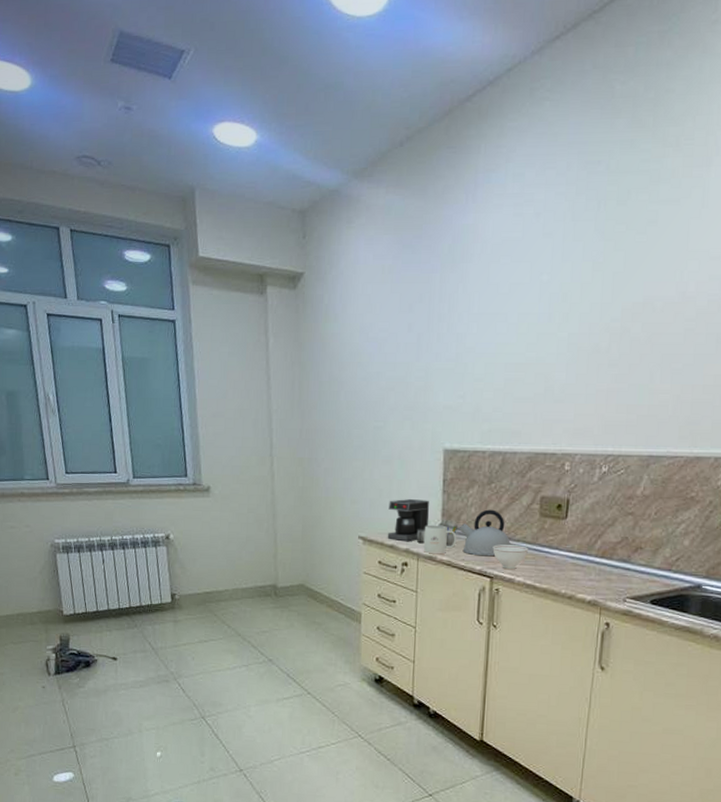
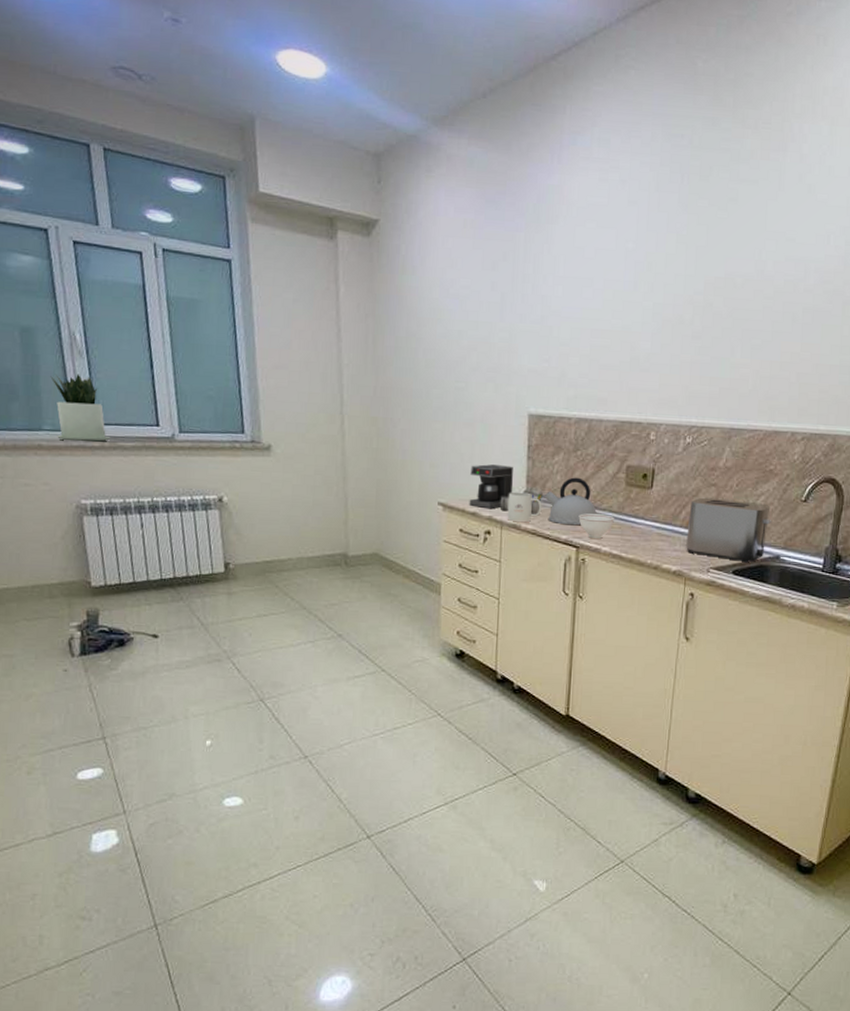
planter: none [30,430,78,489] -> present [50,374,111,442]
toaster: none [600,526,692,592] -> present [685,497,771,563]

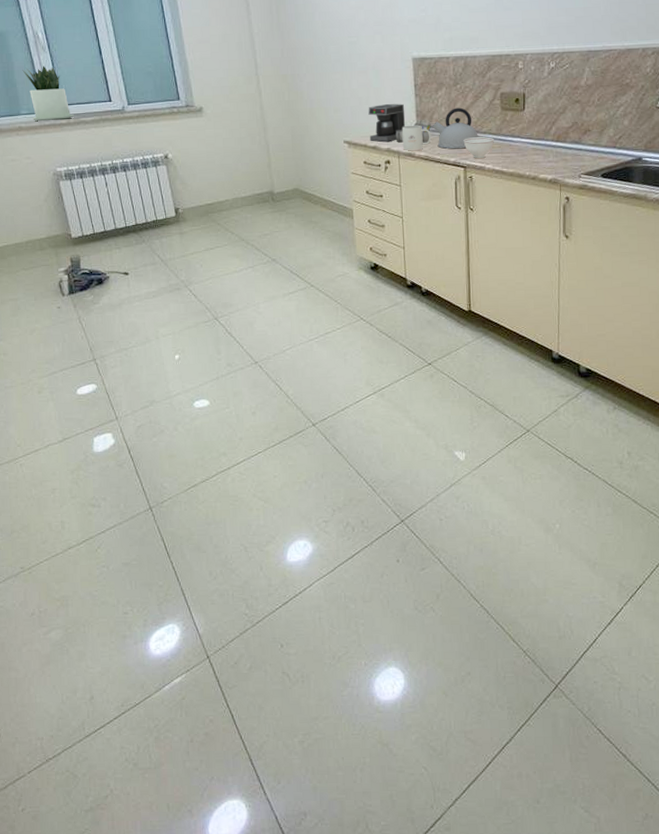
toaster: present [685,497,771,563] -> none [557,113,632,167]

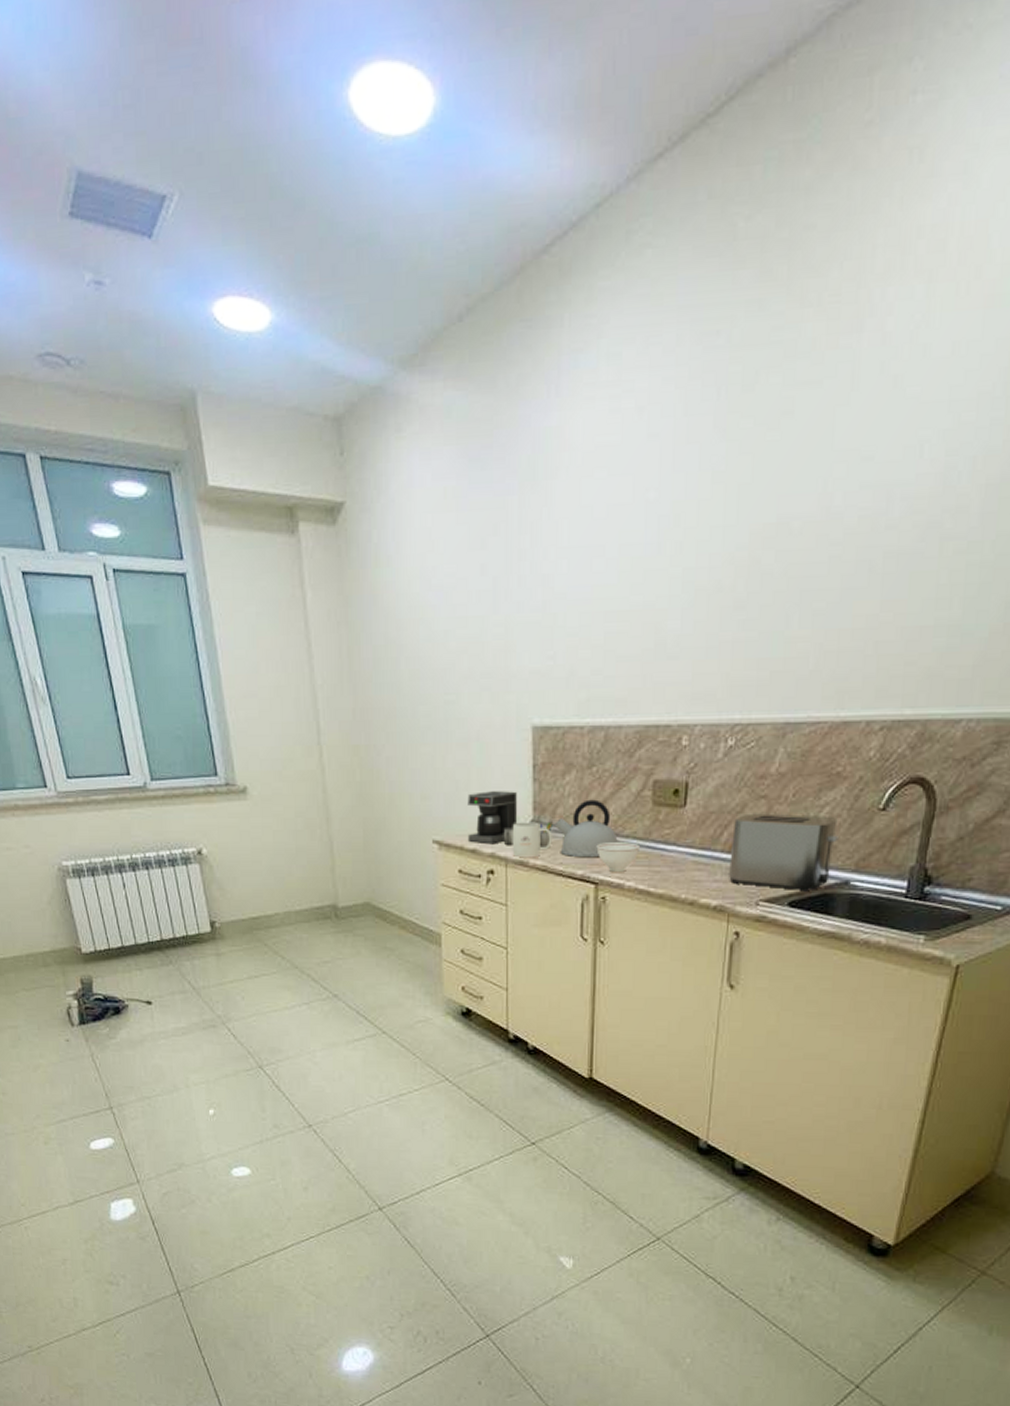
planter: present [22,65,75,122] -> none [17,723,84,799]
toaster: none [557,113,632,167] -> present [727,813,839,892]

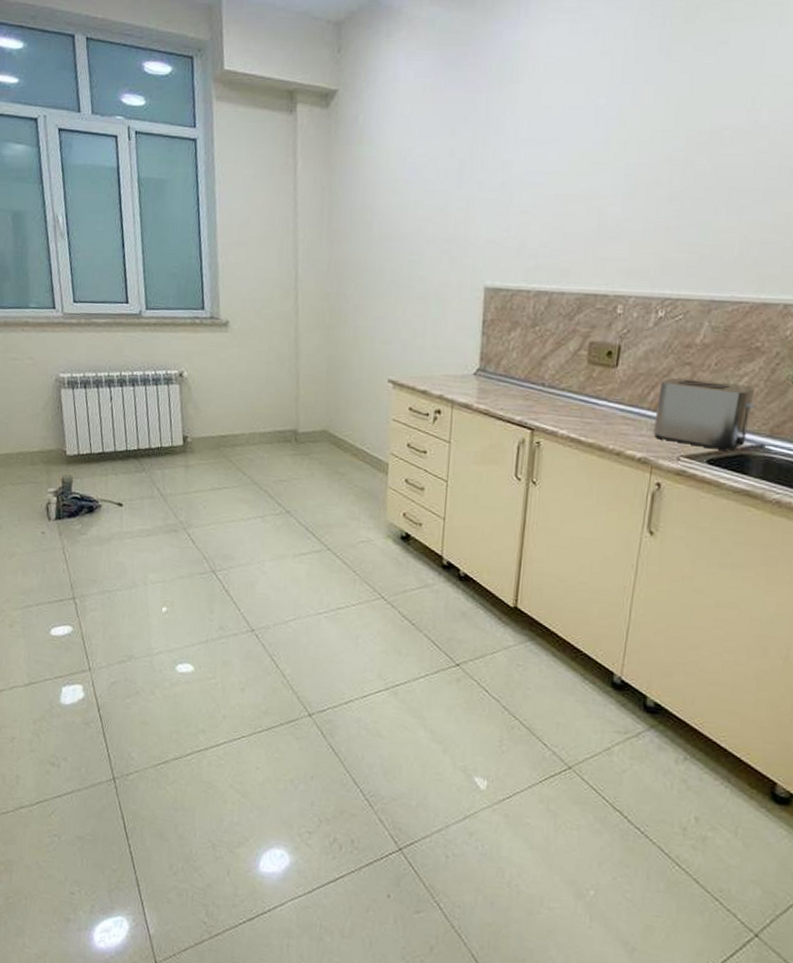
coffee maker: present [467,791,553,847] -> none [419,340,497,394]
mug: present [512,822,552,858] -> none [458,369,496,403]
kettle: present [554,799,618,858] -> none [498,354,555,407]
bowl: present [596,842,641,873] -> none [534,393,575,422]

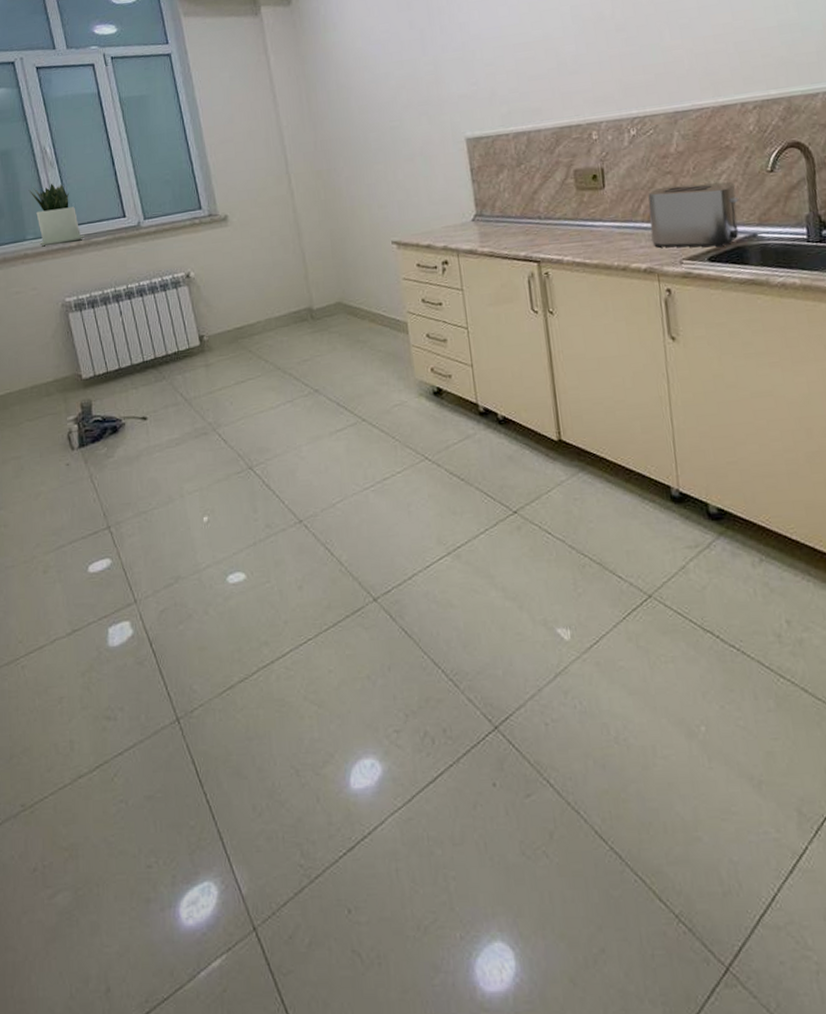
planter: none [36,254,87,319] -> present [28,183,85,247]

